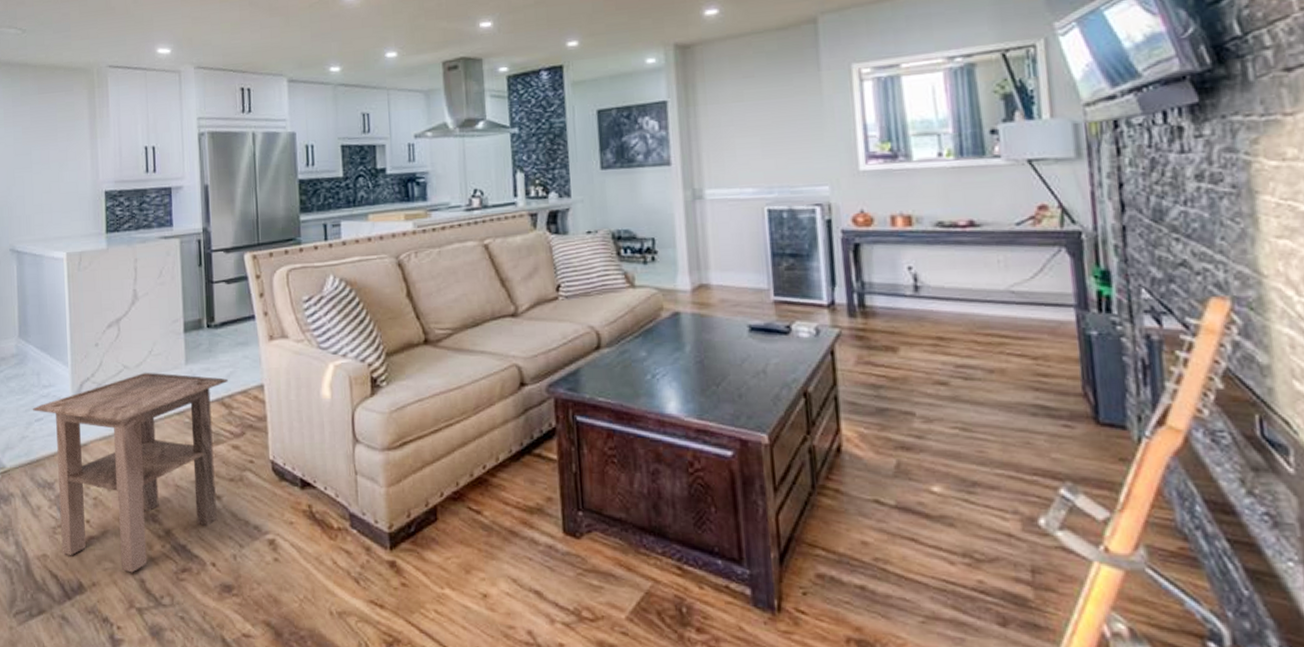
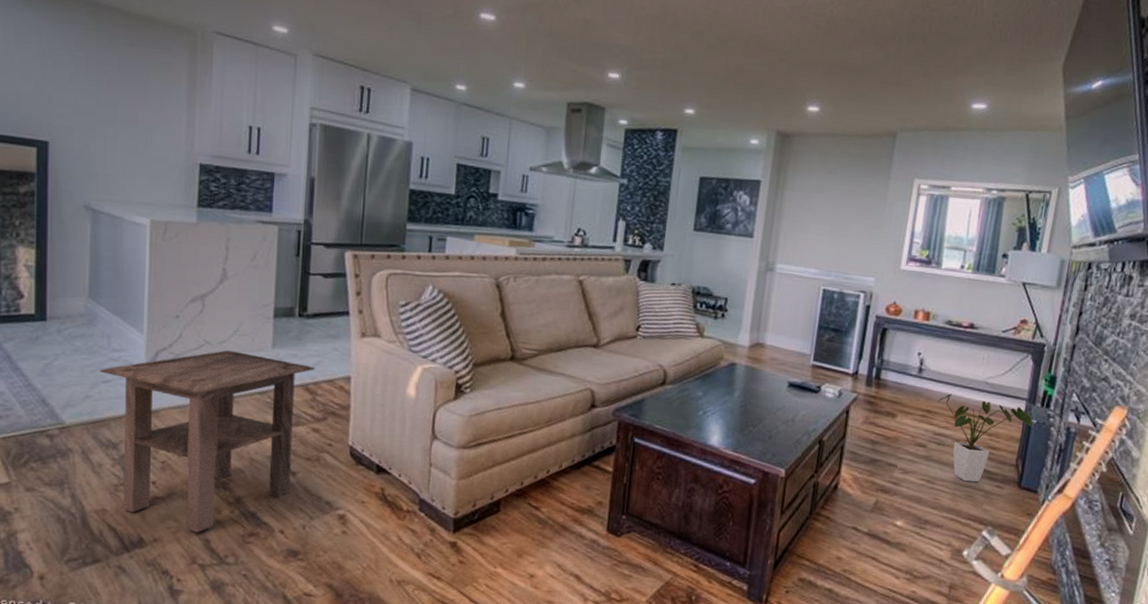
house plant: none [950,311,1093,424] -> present [938,393,1033,483]

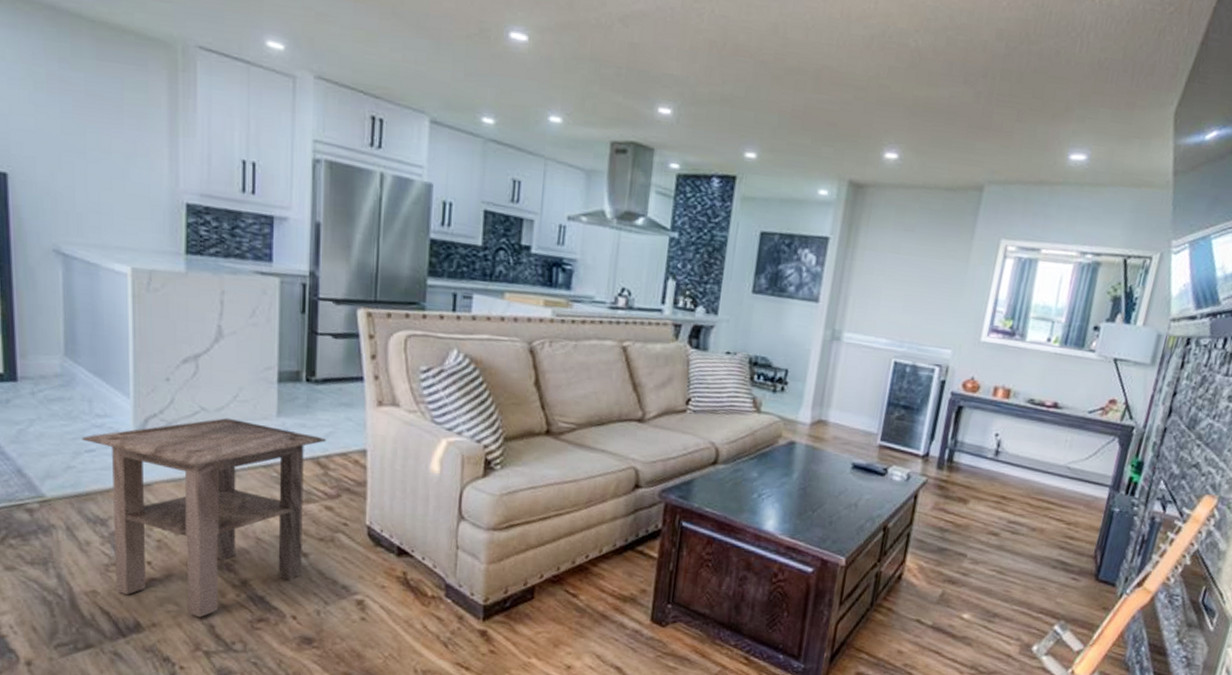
house plant: present [938,393,1033,483] -> none [1014,478,1115,574]

